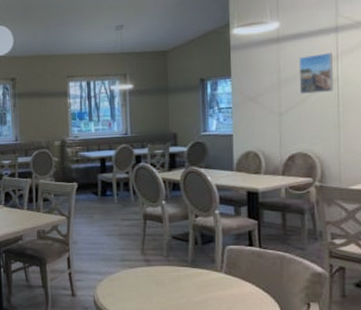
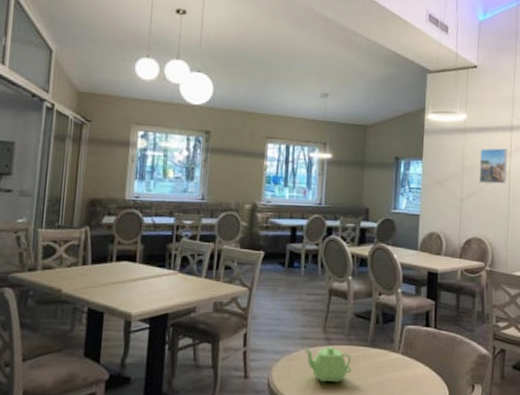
teapot: none [124,267,174,301] -> present [303,346,352,383]

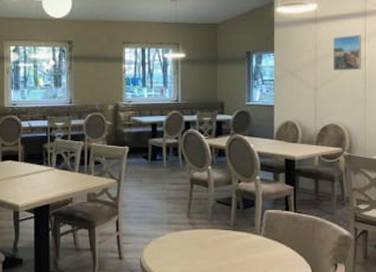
teapot: present [303,346,352,383] -> none [170,230,216,263]

